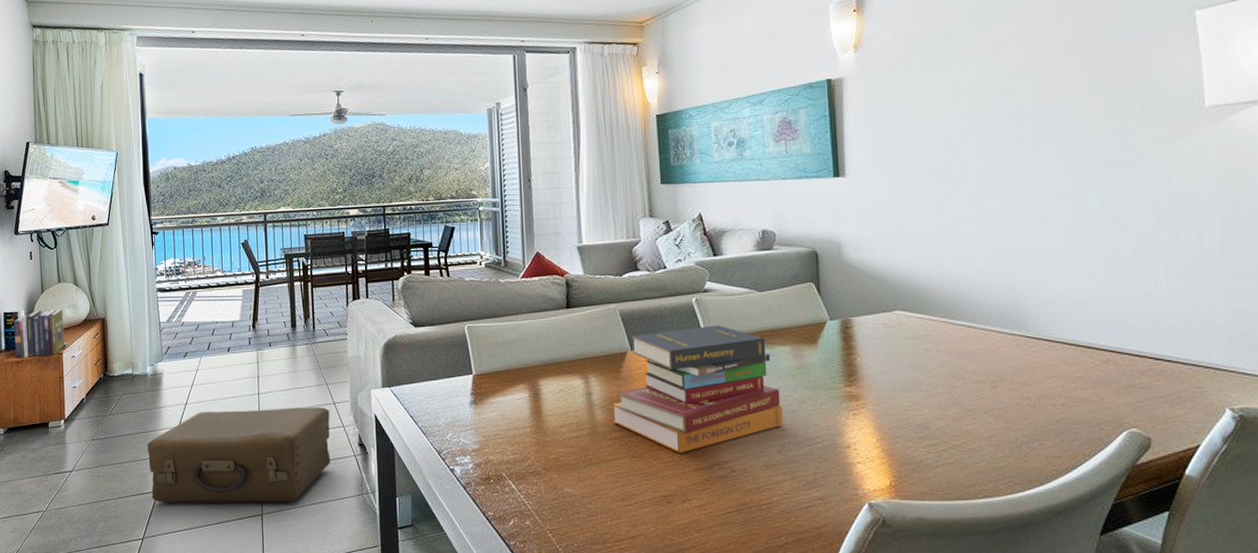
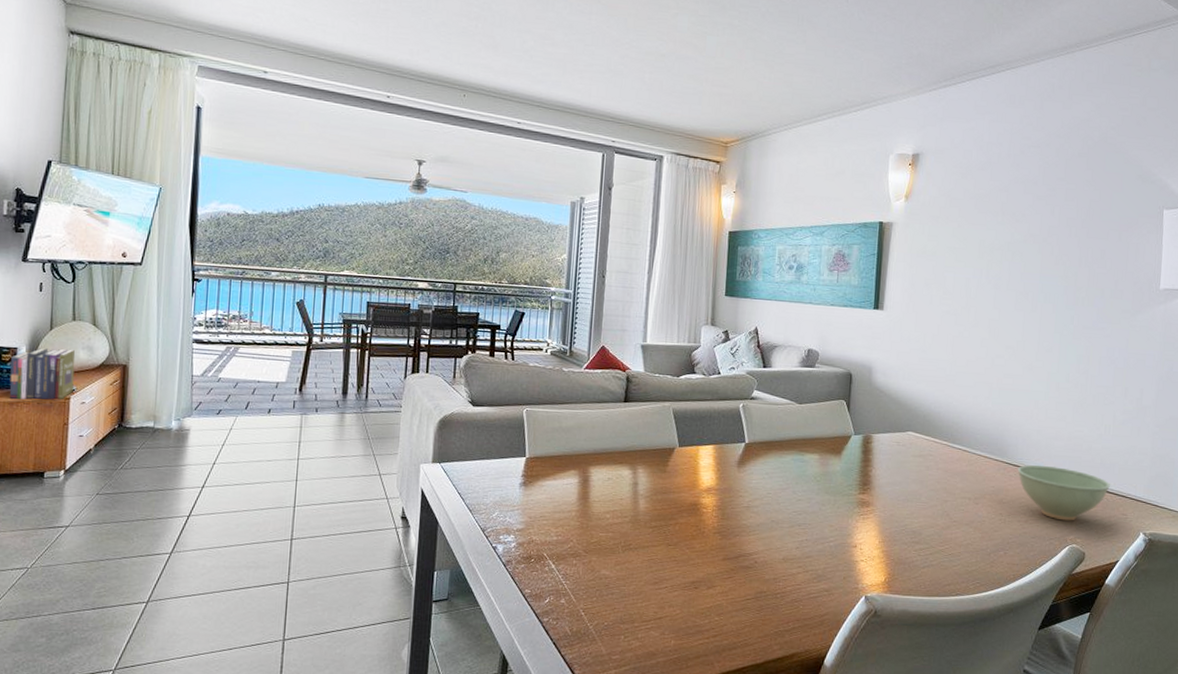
suitcase: present [147,407,331,503] -> none [162,472,374,572]
books: present [611,325,783,453] -> none [654,430,805,544]
bowl: none [1042,335,1173,401] -> present [1017,464,1110,521]

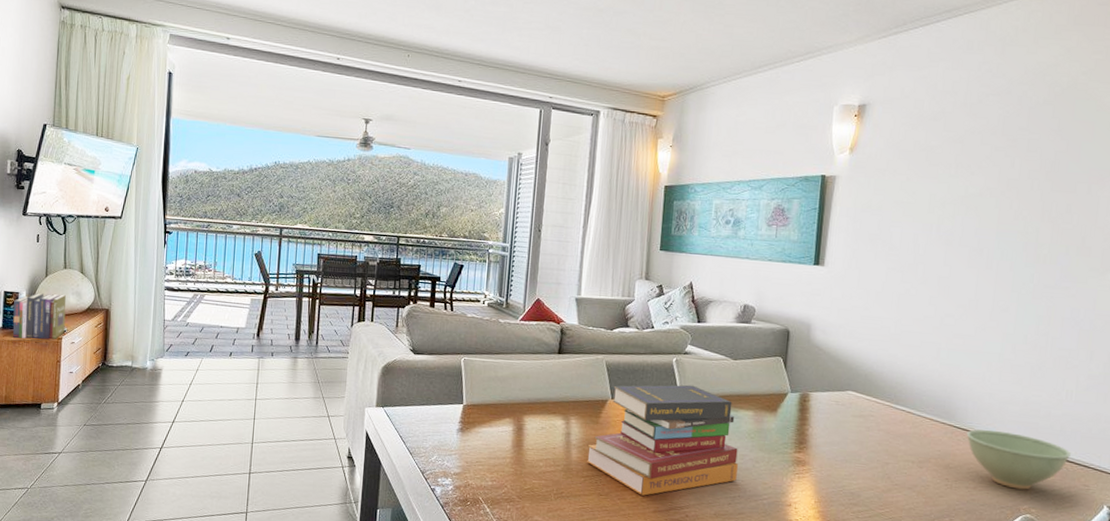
books: none [654,430,805,544] -> present [586,384,738,496]

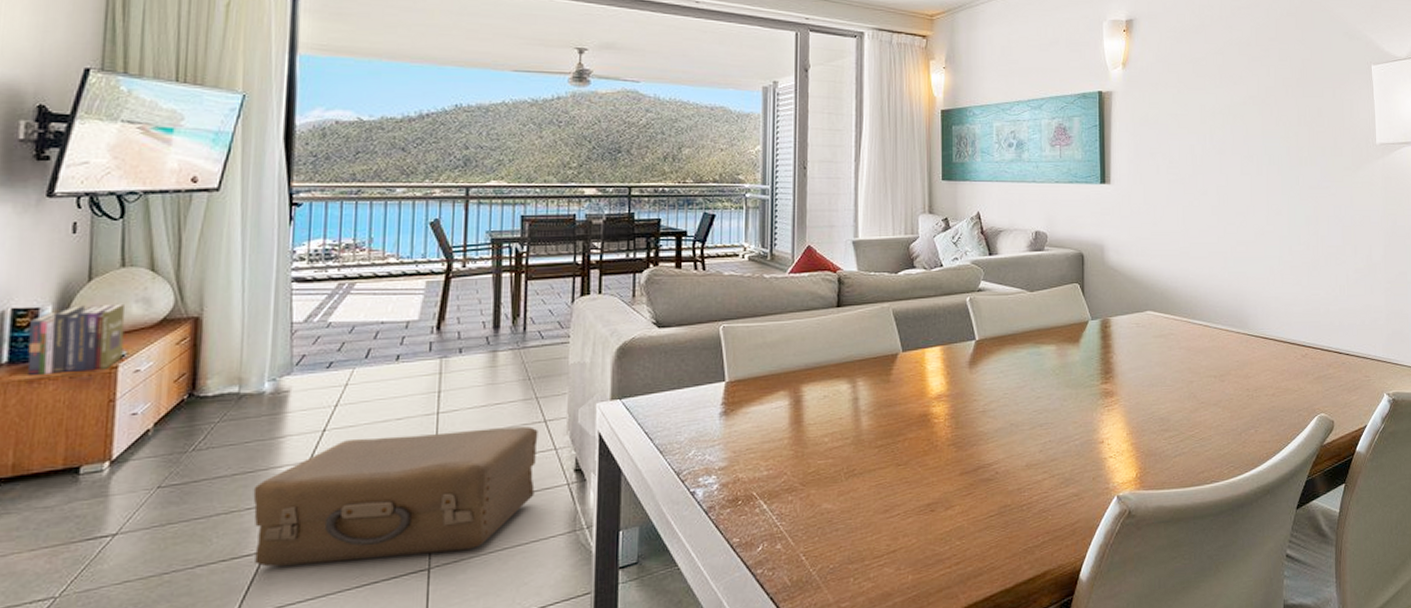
suitcase: none [139,410,323,504] -> present [253,427,538,567]
books: present [586,384,738,496] -> none [879,324,1045,458]
bowl: present [966,429,1071,490] -> none [1259,333,1351,390]

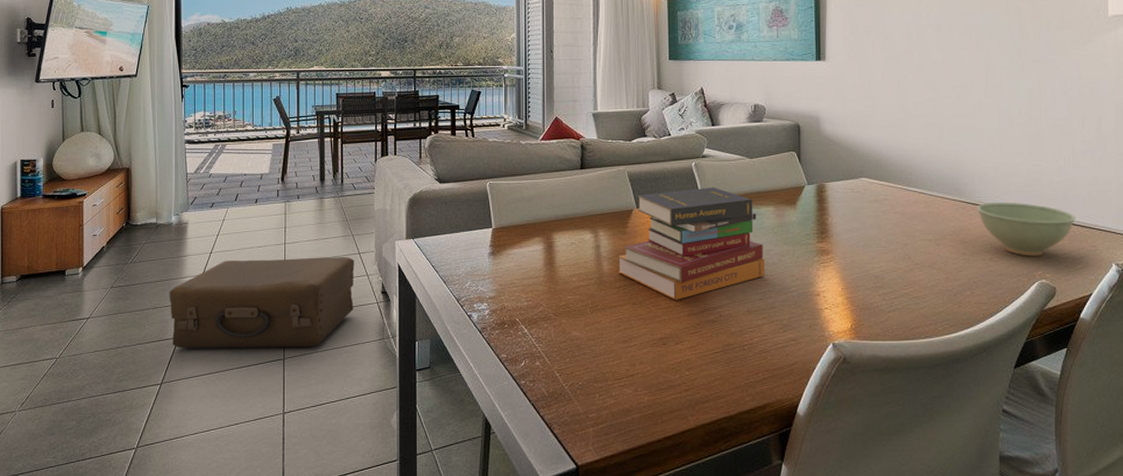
books: present [27,303,126,376] -> none [31,157,86,207]
books: none [879,324,1045,458] -> present [617,187,765,300]
bowl: none [1259,333,1351,390] -> present [976,202,1075,256]

